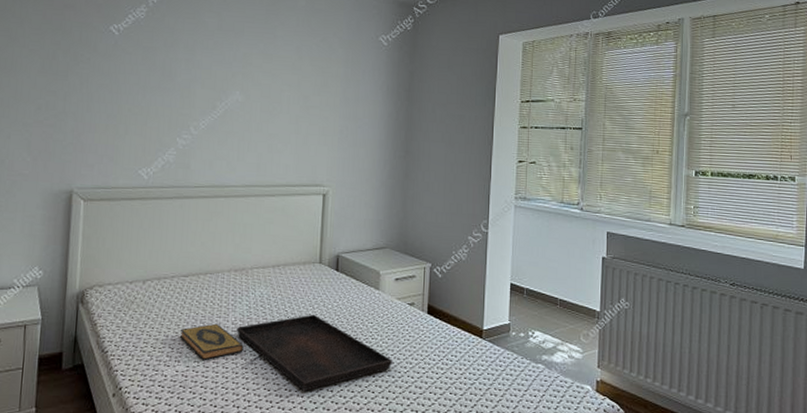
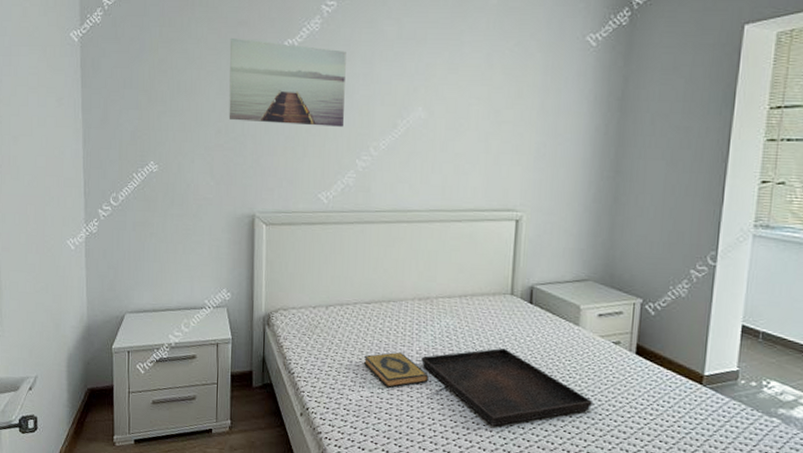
wall art: none [50,19,170,107] -> present [228,37,346,127]

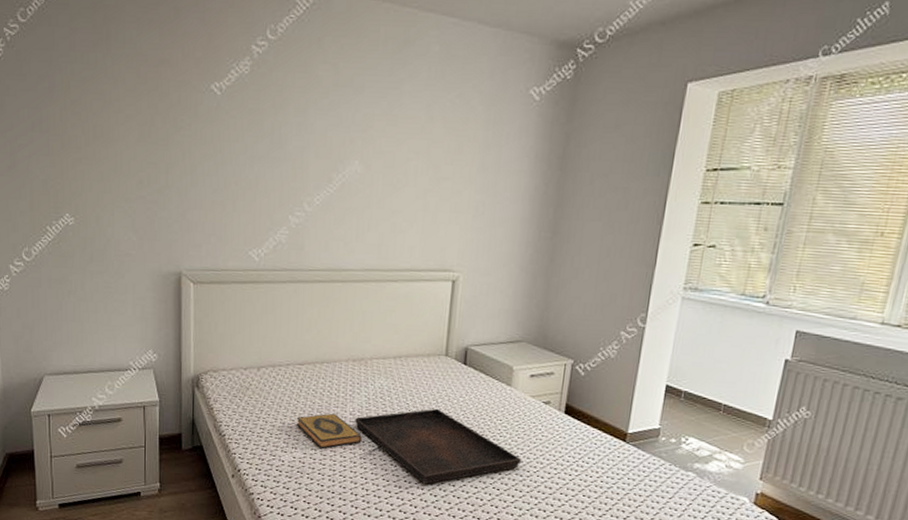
wall art: present [228,37,346,127] -> none [150,78,279,180]

